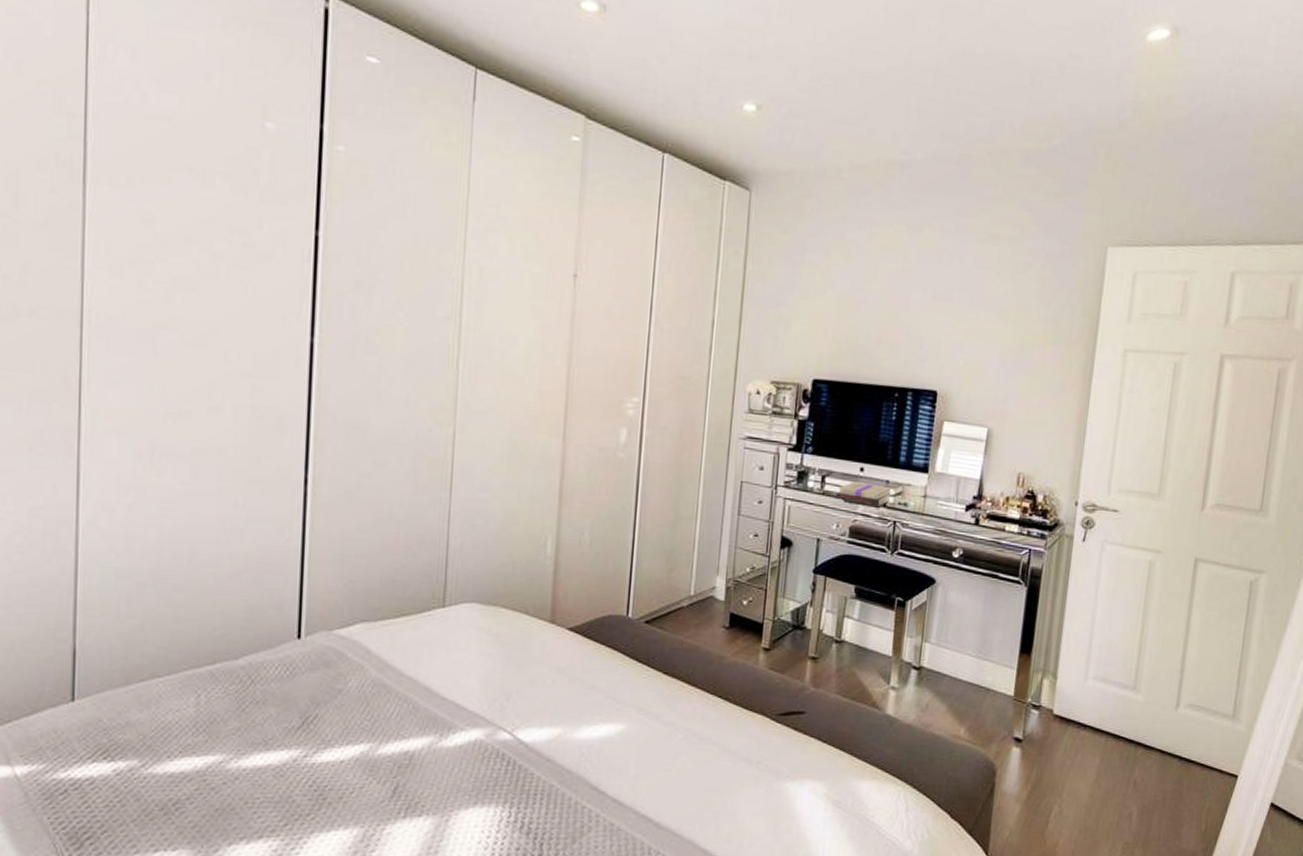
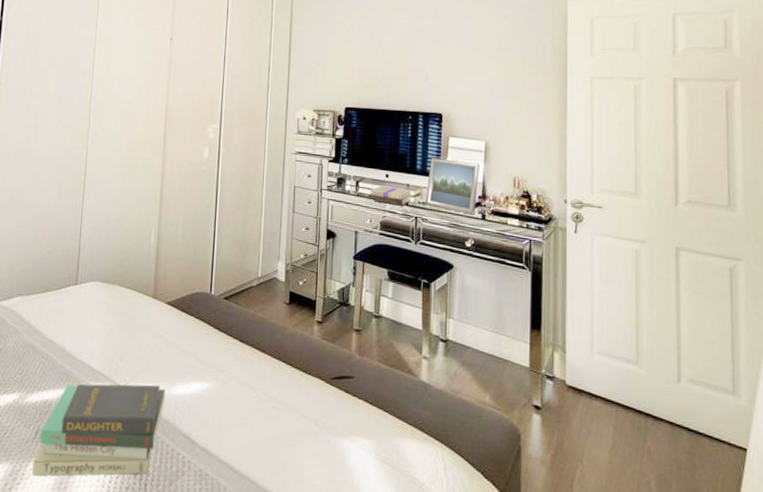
books: none [391,728,567,841] -> present [32,383,166,477]
picture frame: none [907,446,978,518] -> present [425,157,480,214]

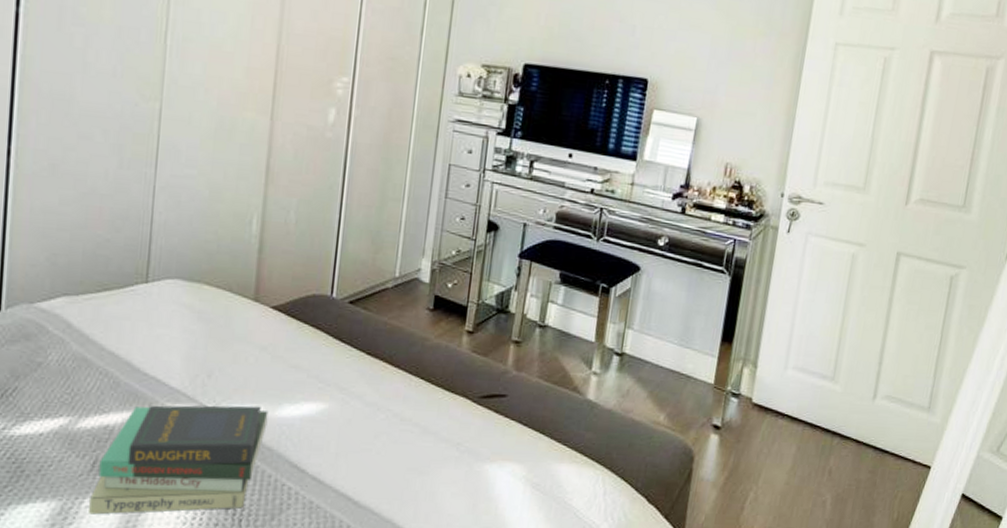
books: present [368,186,412,206] -> none [544,167,600,194]
picture frame: present [425,157,480,214] -> none [615,134,687,207]

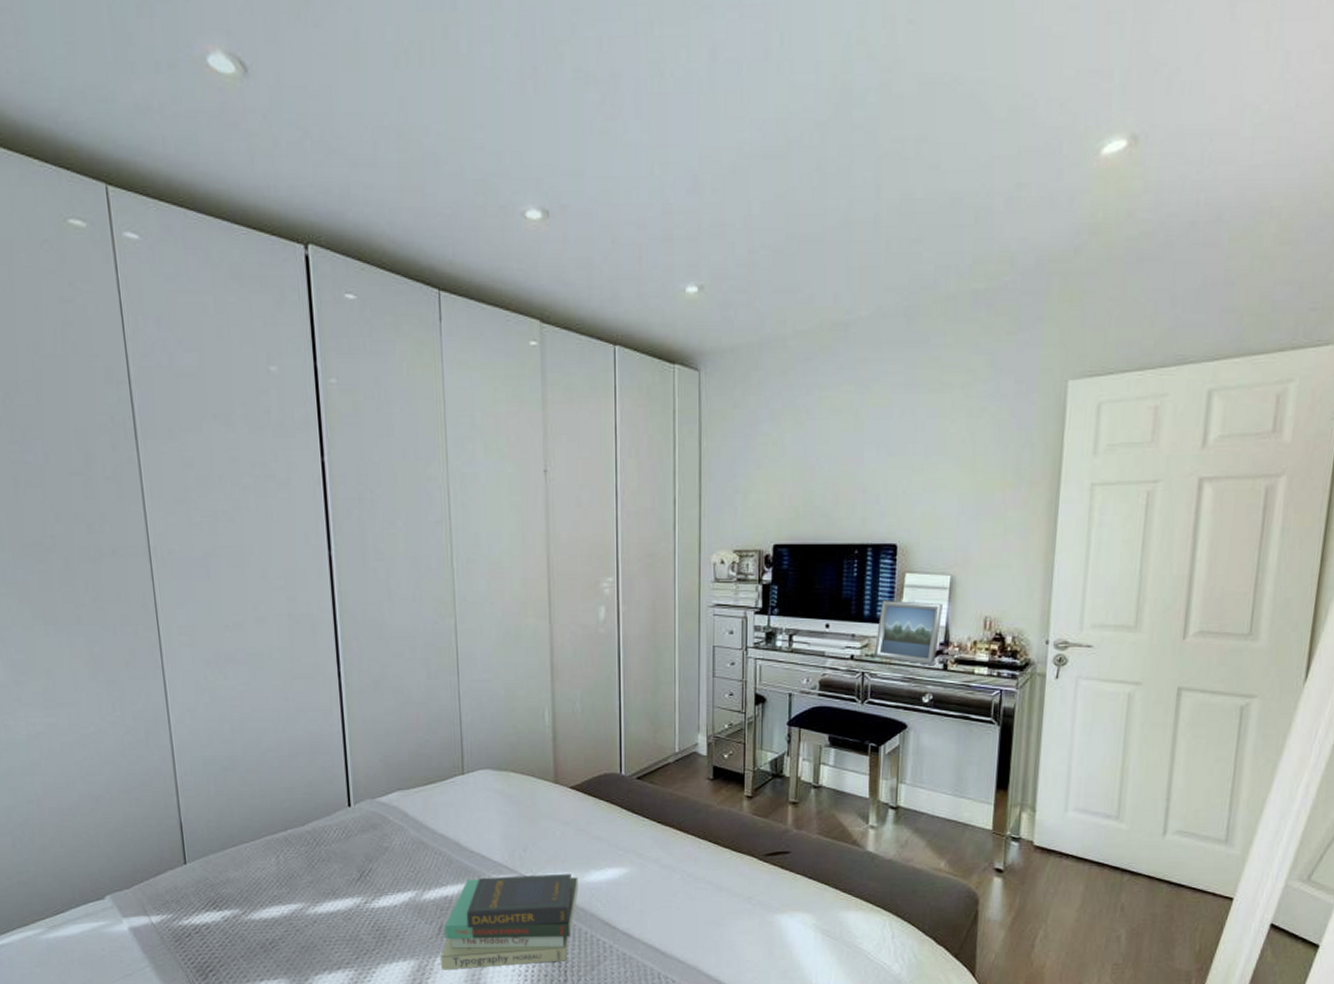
picture frame: none [615,134,687,207] -> present [874,599,943,665]

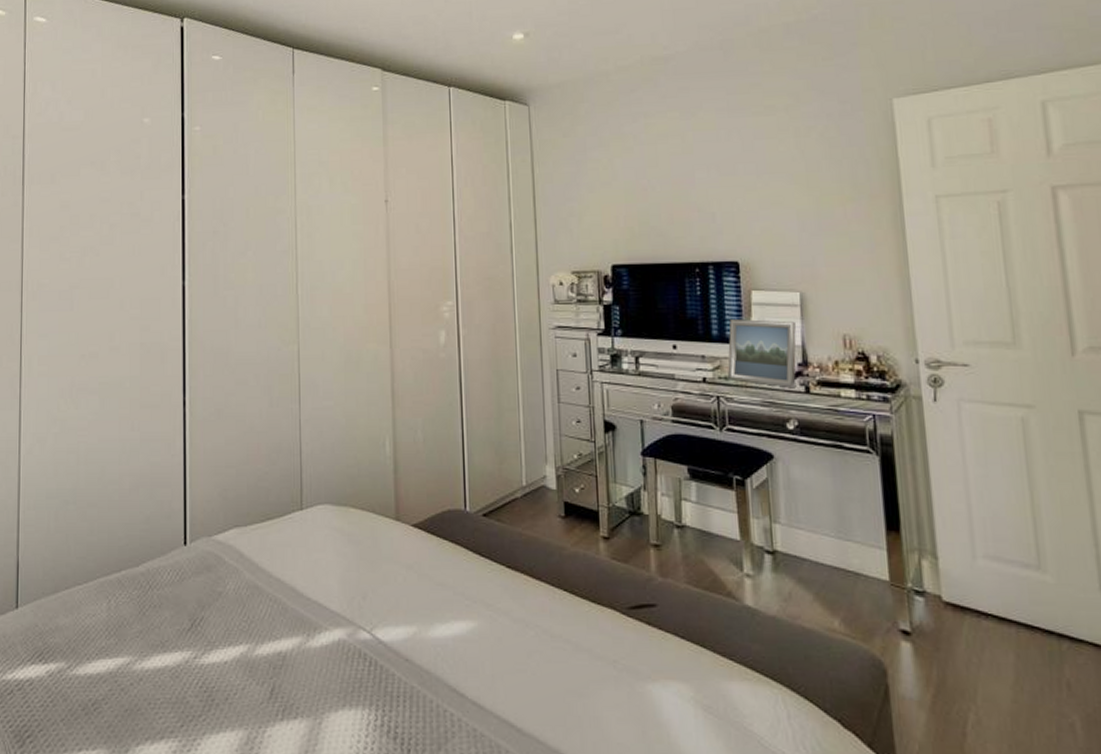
books: present [441,873,579,970] -> none [271,627,422,745]

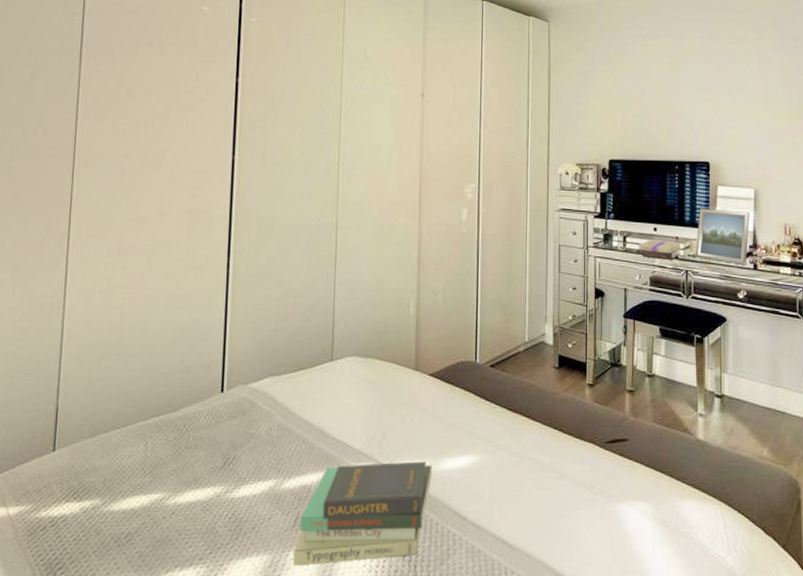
books: none [271,627,422,745] -> present [293,461,432,566]
books: none [653,360,709,384] -> present [636,240,681,260]

